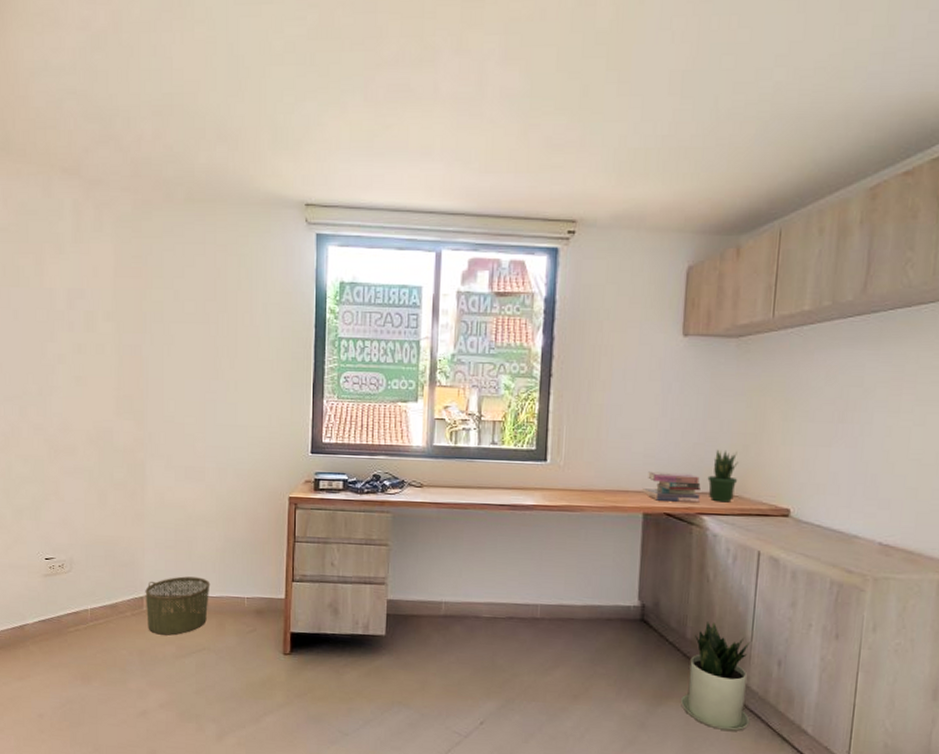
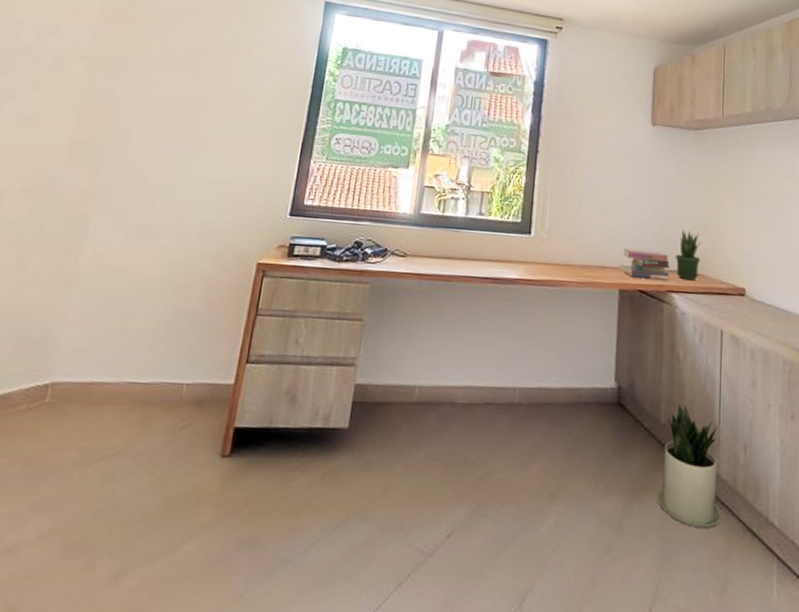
basket: present [145,576,211,636] -> none [46,357,143,436]

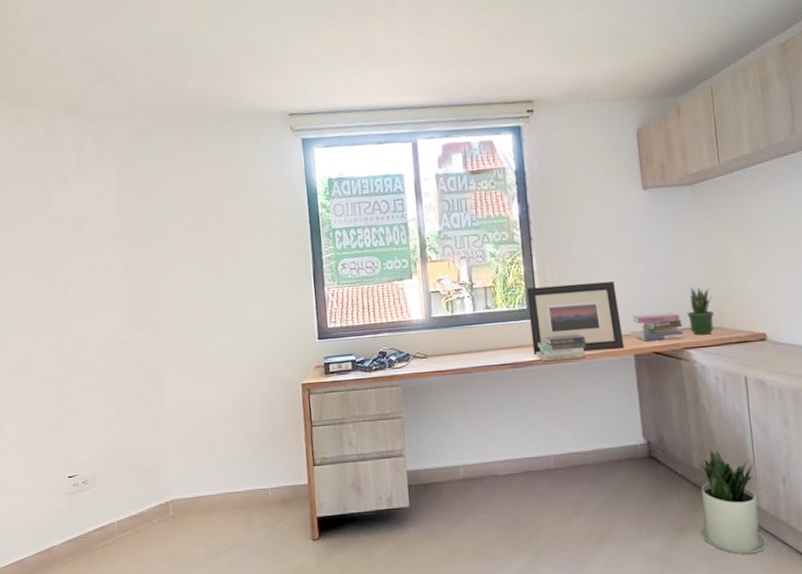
picture frame: none [519,201,612,281] -> present [526,282,625,355]
books: none [521,255,575,284] -> present [536,333,587,362]

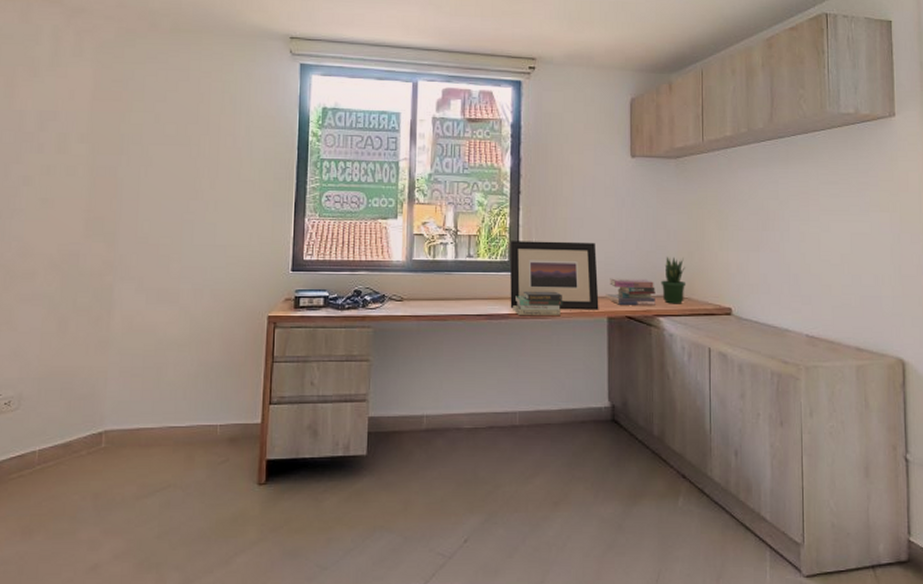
planter: present [699,449,768,555] -> none [654,418,716,526]

